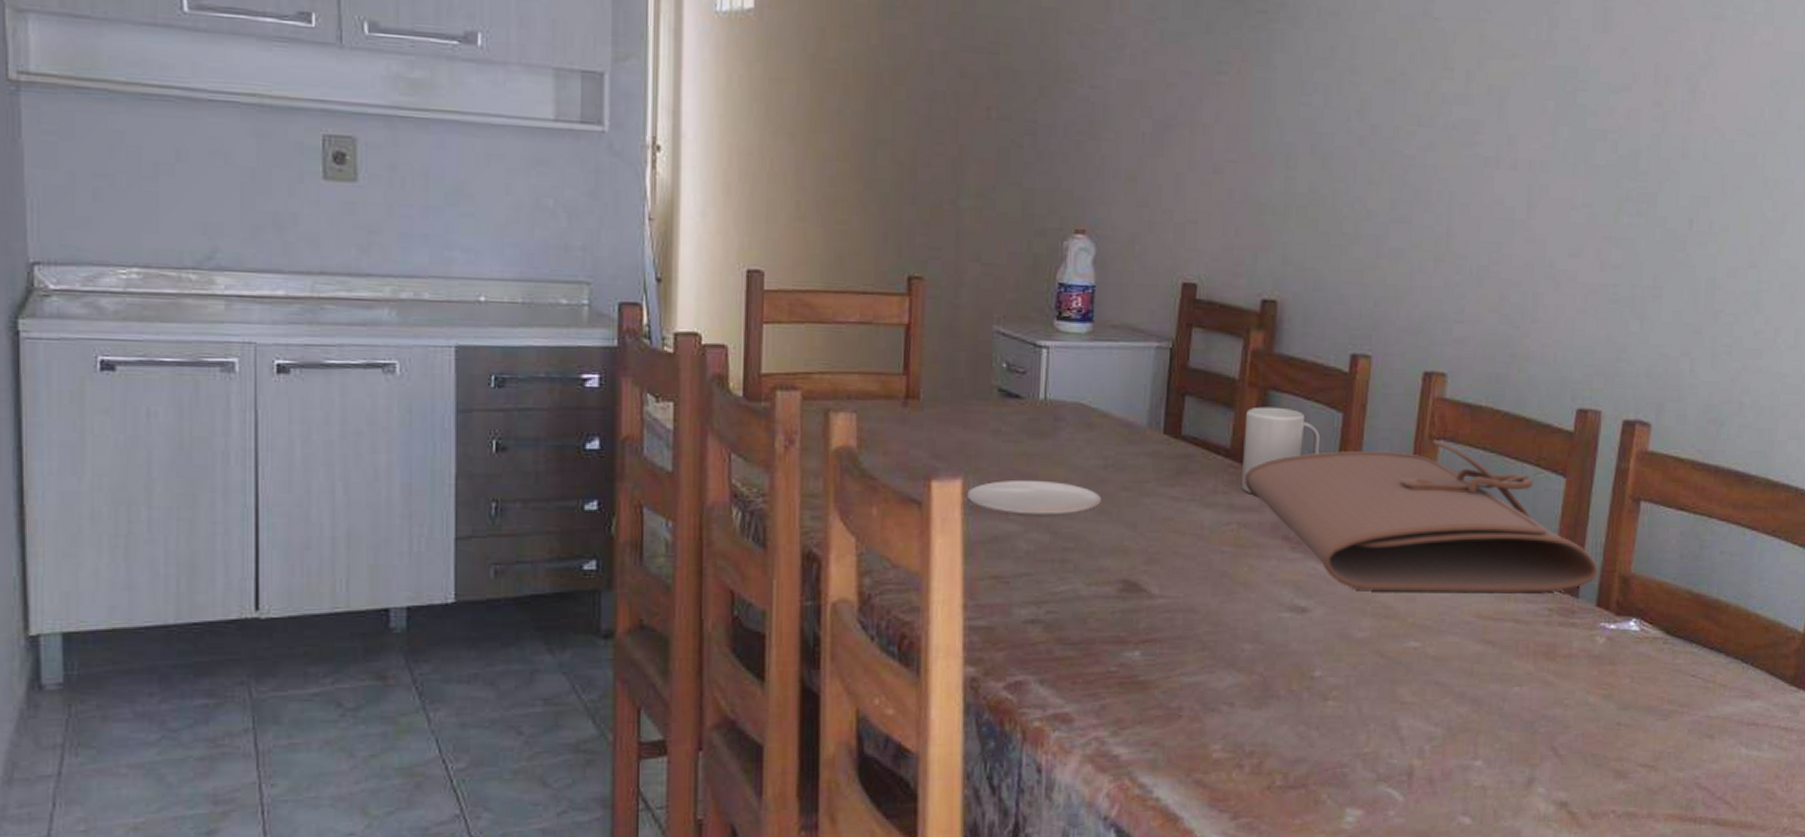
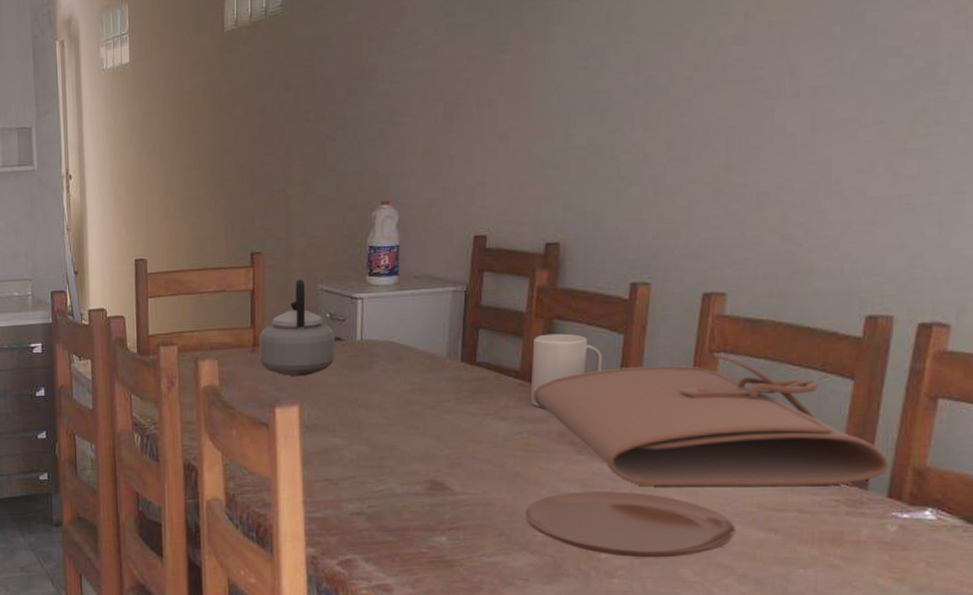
teapot: none [912,317,1013,440] -> present [258,280,335,376]
plate: present [967,479,1101,516] -> none [303,404,410,432]
plate: none [1232,596,1454,676] -> present [525,491,736,558]

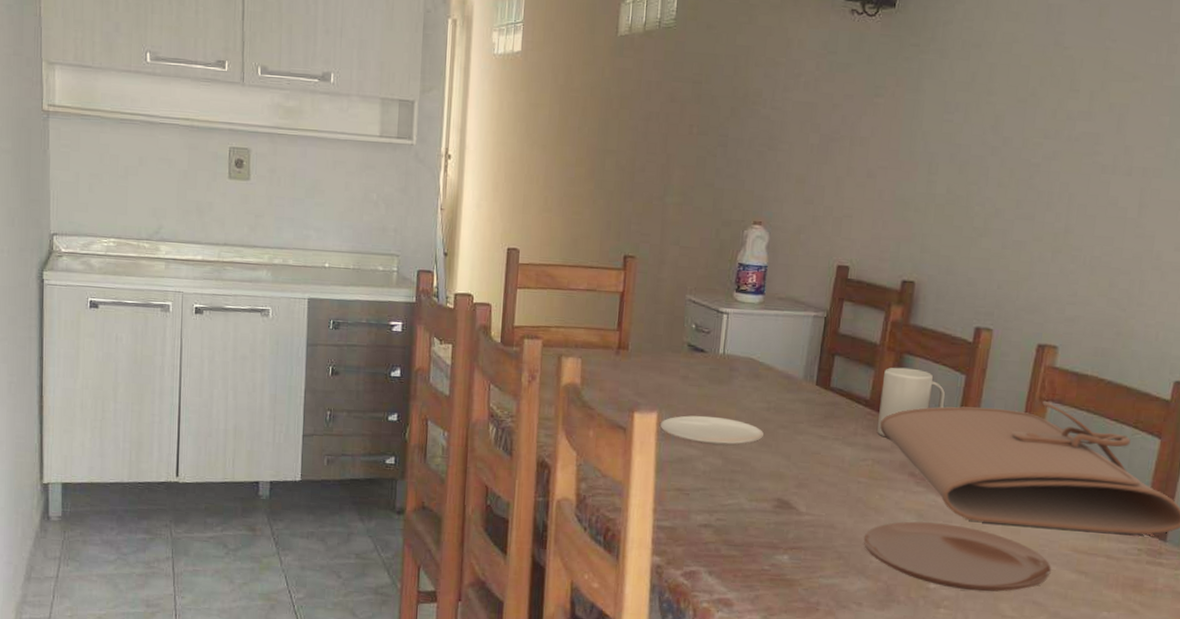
teapot: present [258,280,335,376] -> none [622,288,699,383]
plate: none [303,404,410,432] -> present [660,415,763,446]

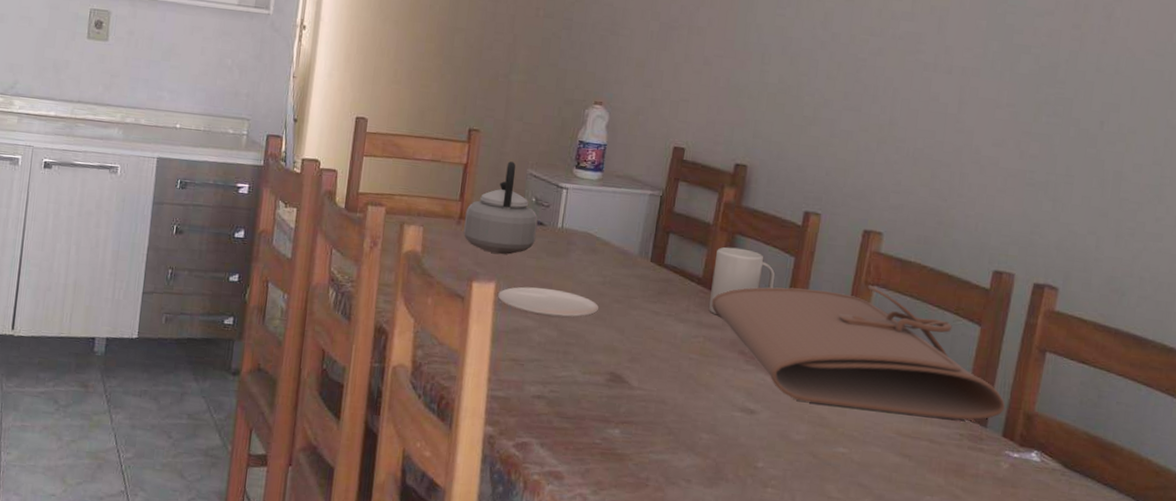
teapot: none [622,288,699,383] -> present [463,161,538,255]
plate: present [863,521,1051,592] -> none [693,399,876,473]

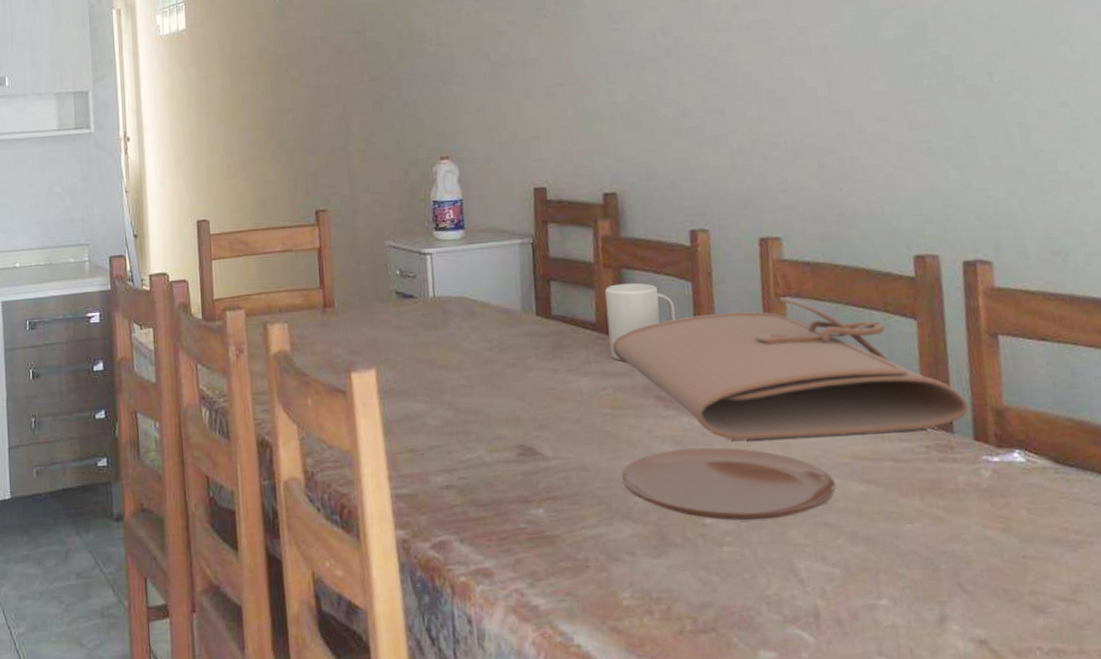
teapot: present [463,161,538,255] -> none [328,236,409,338]
plate: present [498,286,598,318] -> none [381,365,491,396]
plate: none [693,399,876,473] -> present [621,447,836,521]

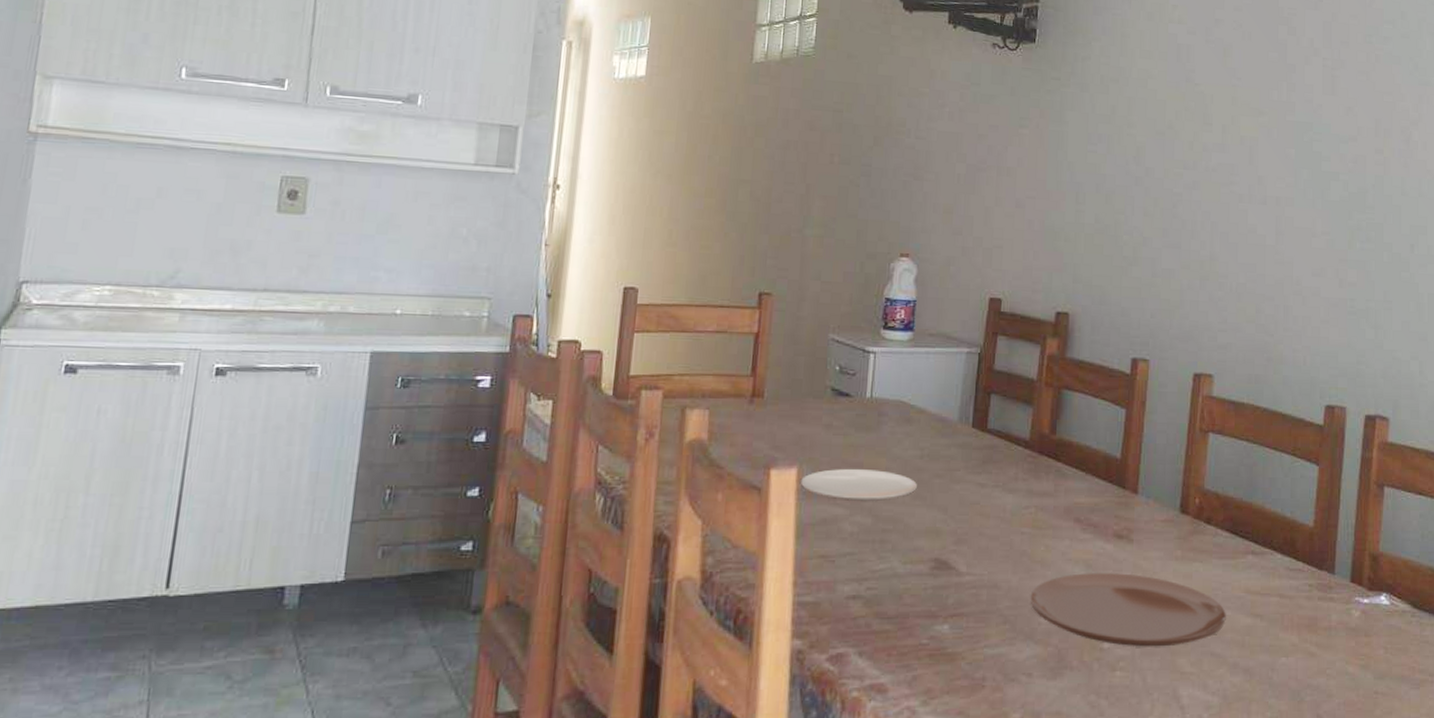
plate: none [381,365,491,396] -> present [801,468,917,501]
mug: present [605,283,676,361] -> none [1038,403,1107,481]
tool roll: present [611,296,969,440] -> none [1041,432,1351,569]

